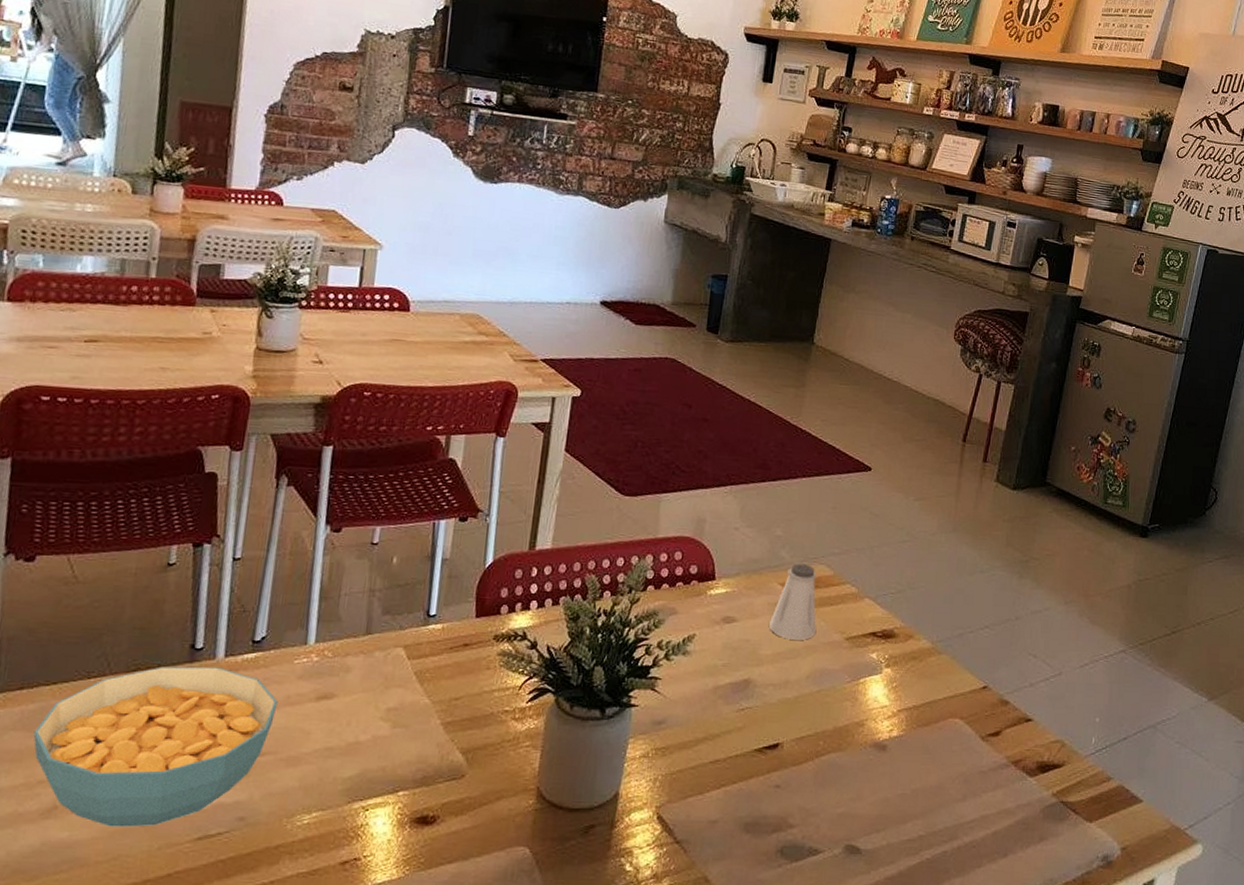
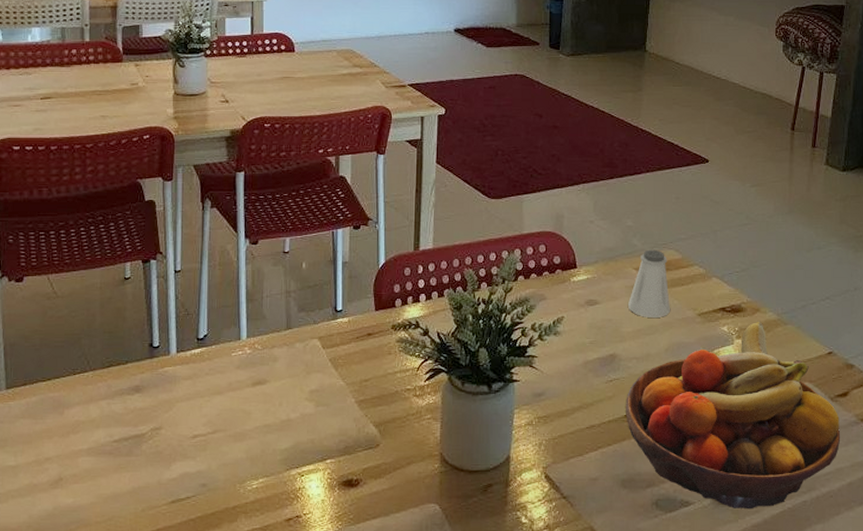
cereal bowl: present [33,666,278,827] -> none [38,361,222,494]
fruit bowl: none [756,648,989,860] -> present [626,321,841,510]

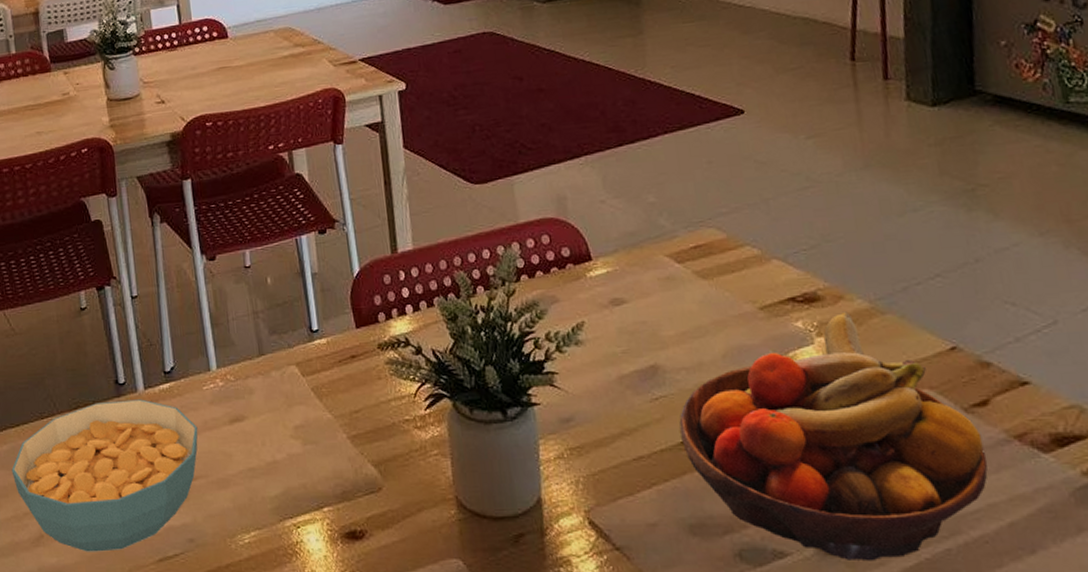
cereal bowl: none [38,361,222,494] -> present [11,399,198,552]
saltshaker: present [628,249,671,317] -> none [664,229,723,316]

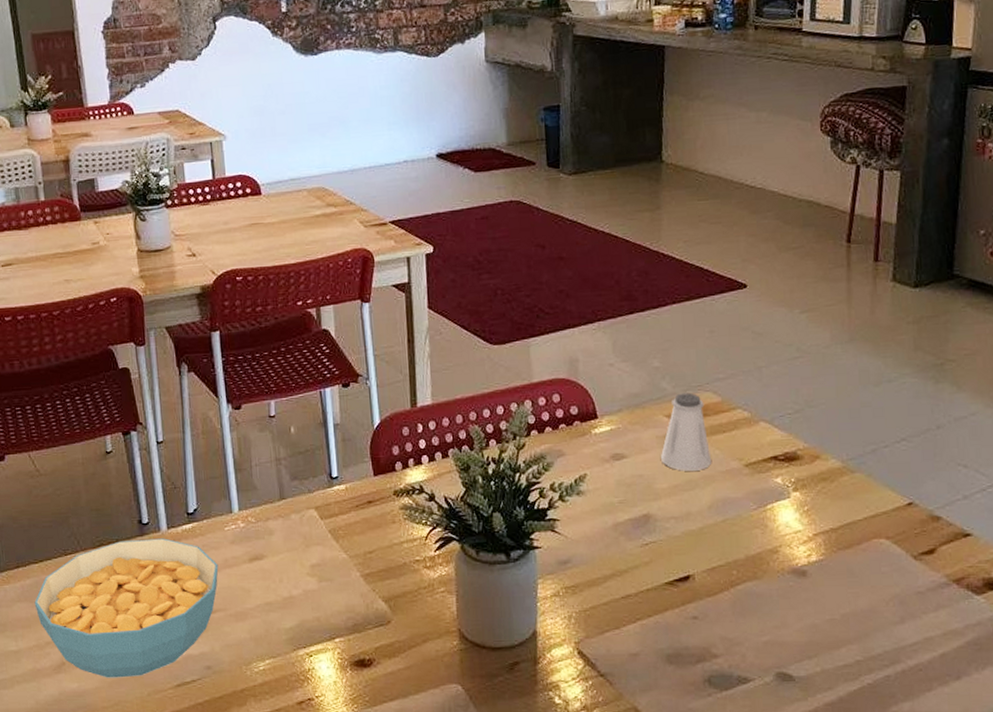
saltshaker: none [664,229,723,316] -> present [661,392,712,471]
fruit bowl: present [679,311,988,562] -> none [665,469,929,686]

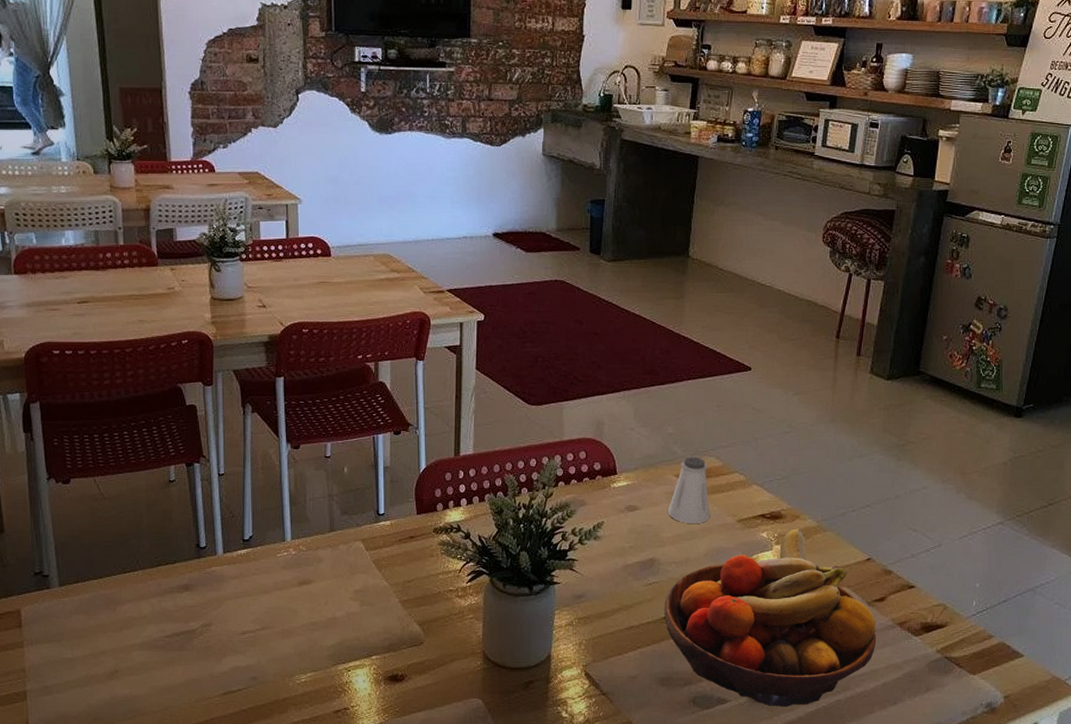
cereal bowl: present [34,538,219,678] -> none [91,561,269,686]
fruit bowl: none [665,469,929,686] -> present [664,527,877,707]

